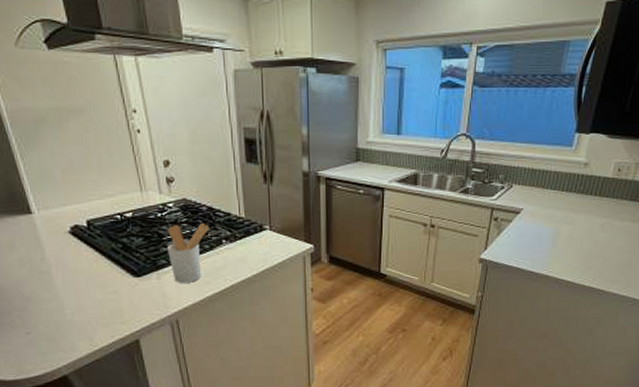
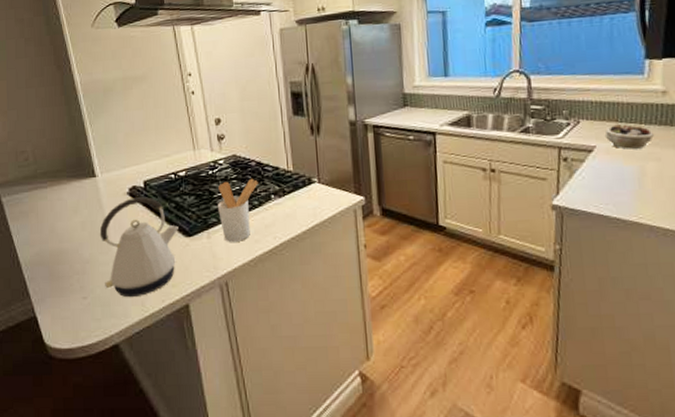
kettle: none [40,236,126,334] -> present [99,197,178,298]
succulent planter: none [531,190,573,213] -> present [604,124,655,149]

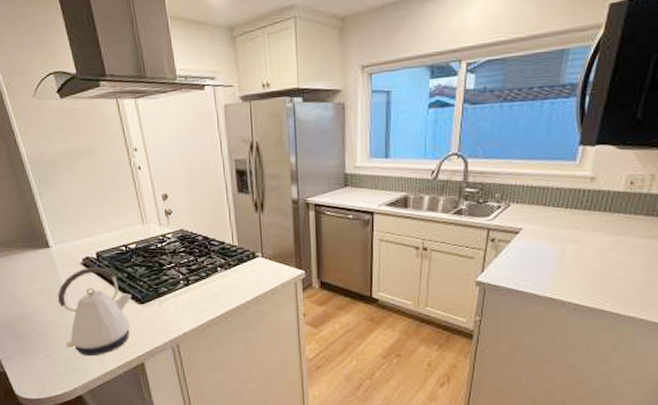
utensil holder: present [218,178,258,242] -> none [167,251,205,309]
succulent planter: present [604,124,655,149] -> none [531,208,578,232]

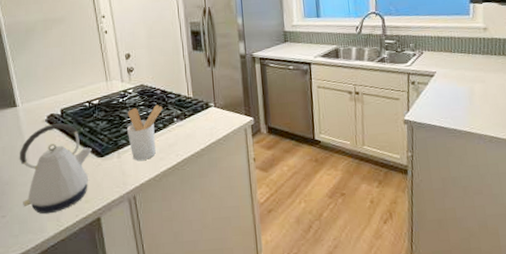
utensil holder: none [167,251,205,309] -> present [127,104,163,161]

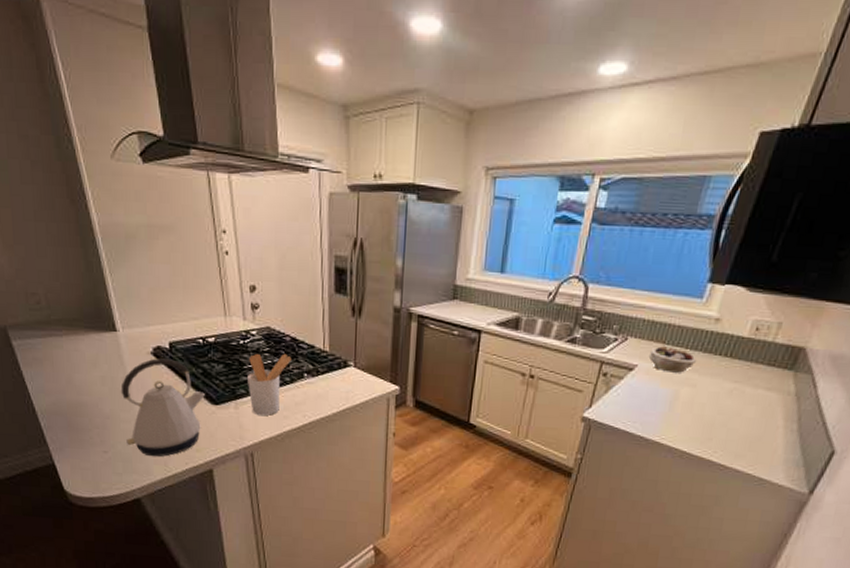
succulent planter: none [442,54,480,74] -> present [648,346,697,373]

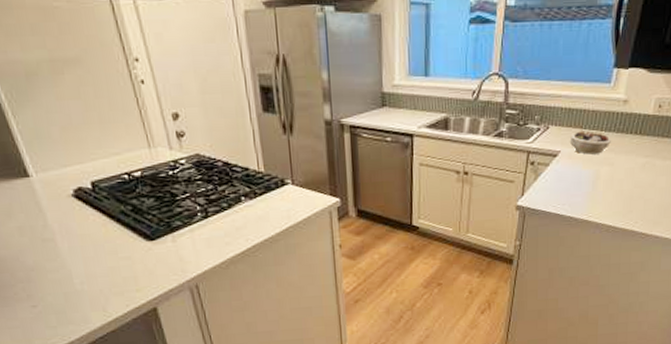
kettle: present [121,358,205,457] -> none [42,199,139,304]
utensil holder: present [248,353,291,416] -> none [181,179,226,245]

